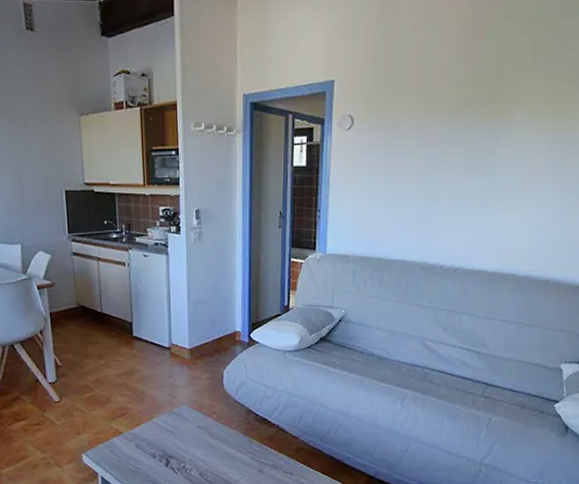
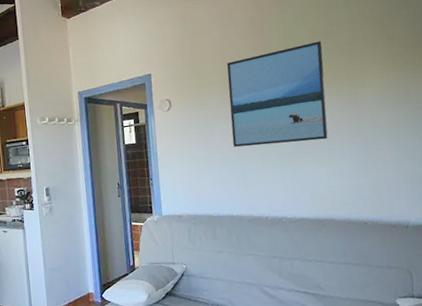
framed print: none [418,59,544,183] -> present [226,41,328,147]

